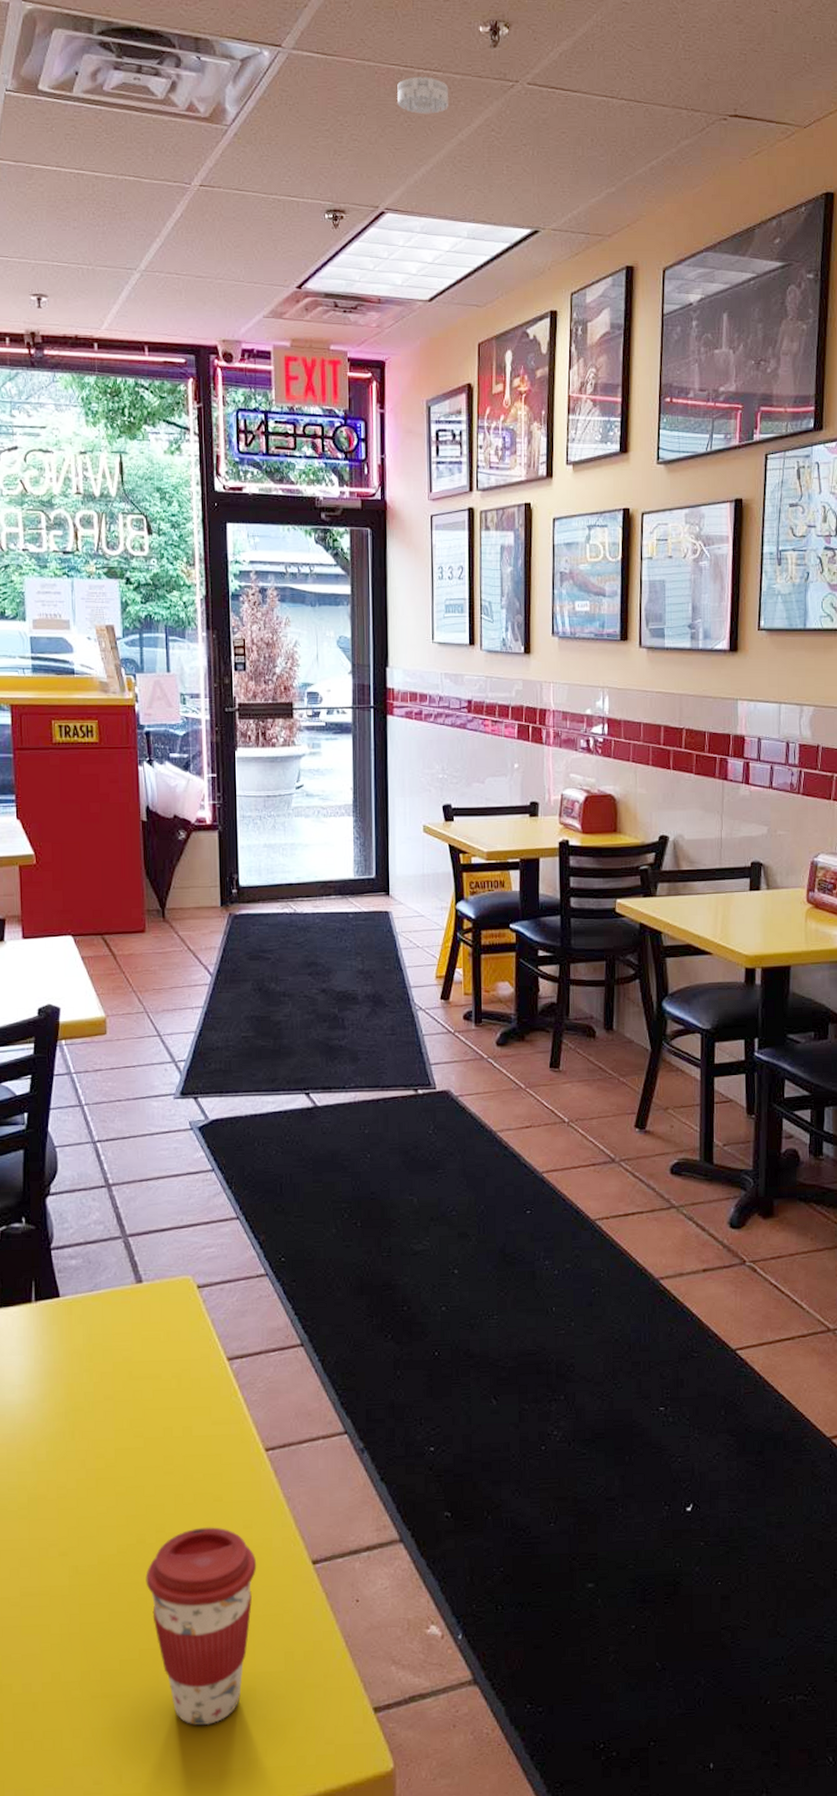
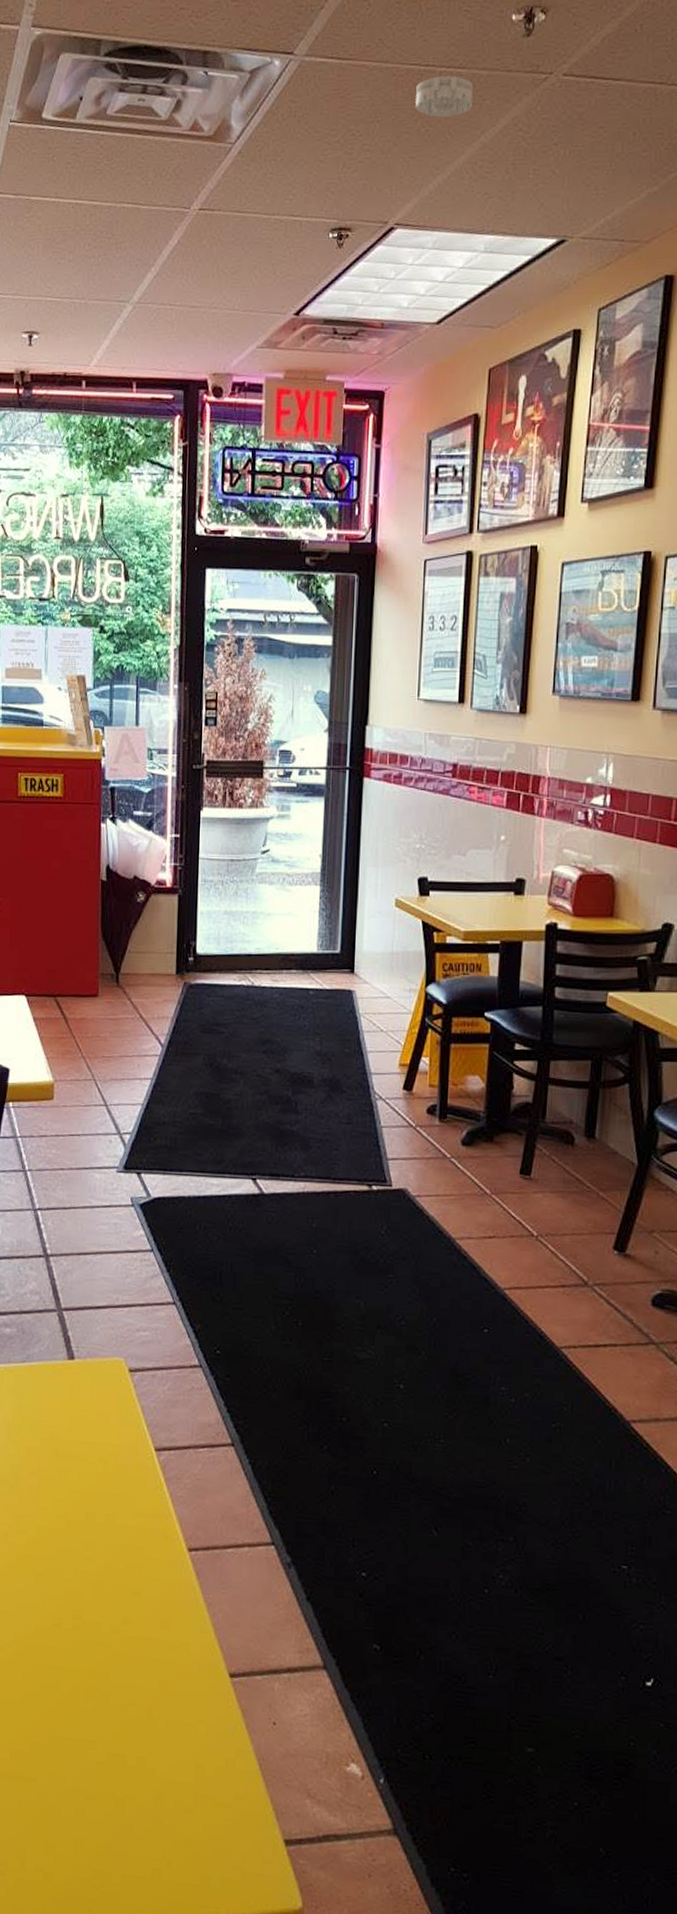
coffee cup: present [145,1527,257,1726] -> none [60,1620,173,1826]

